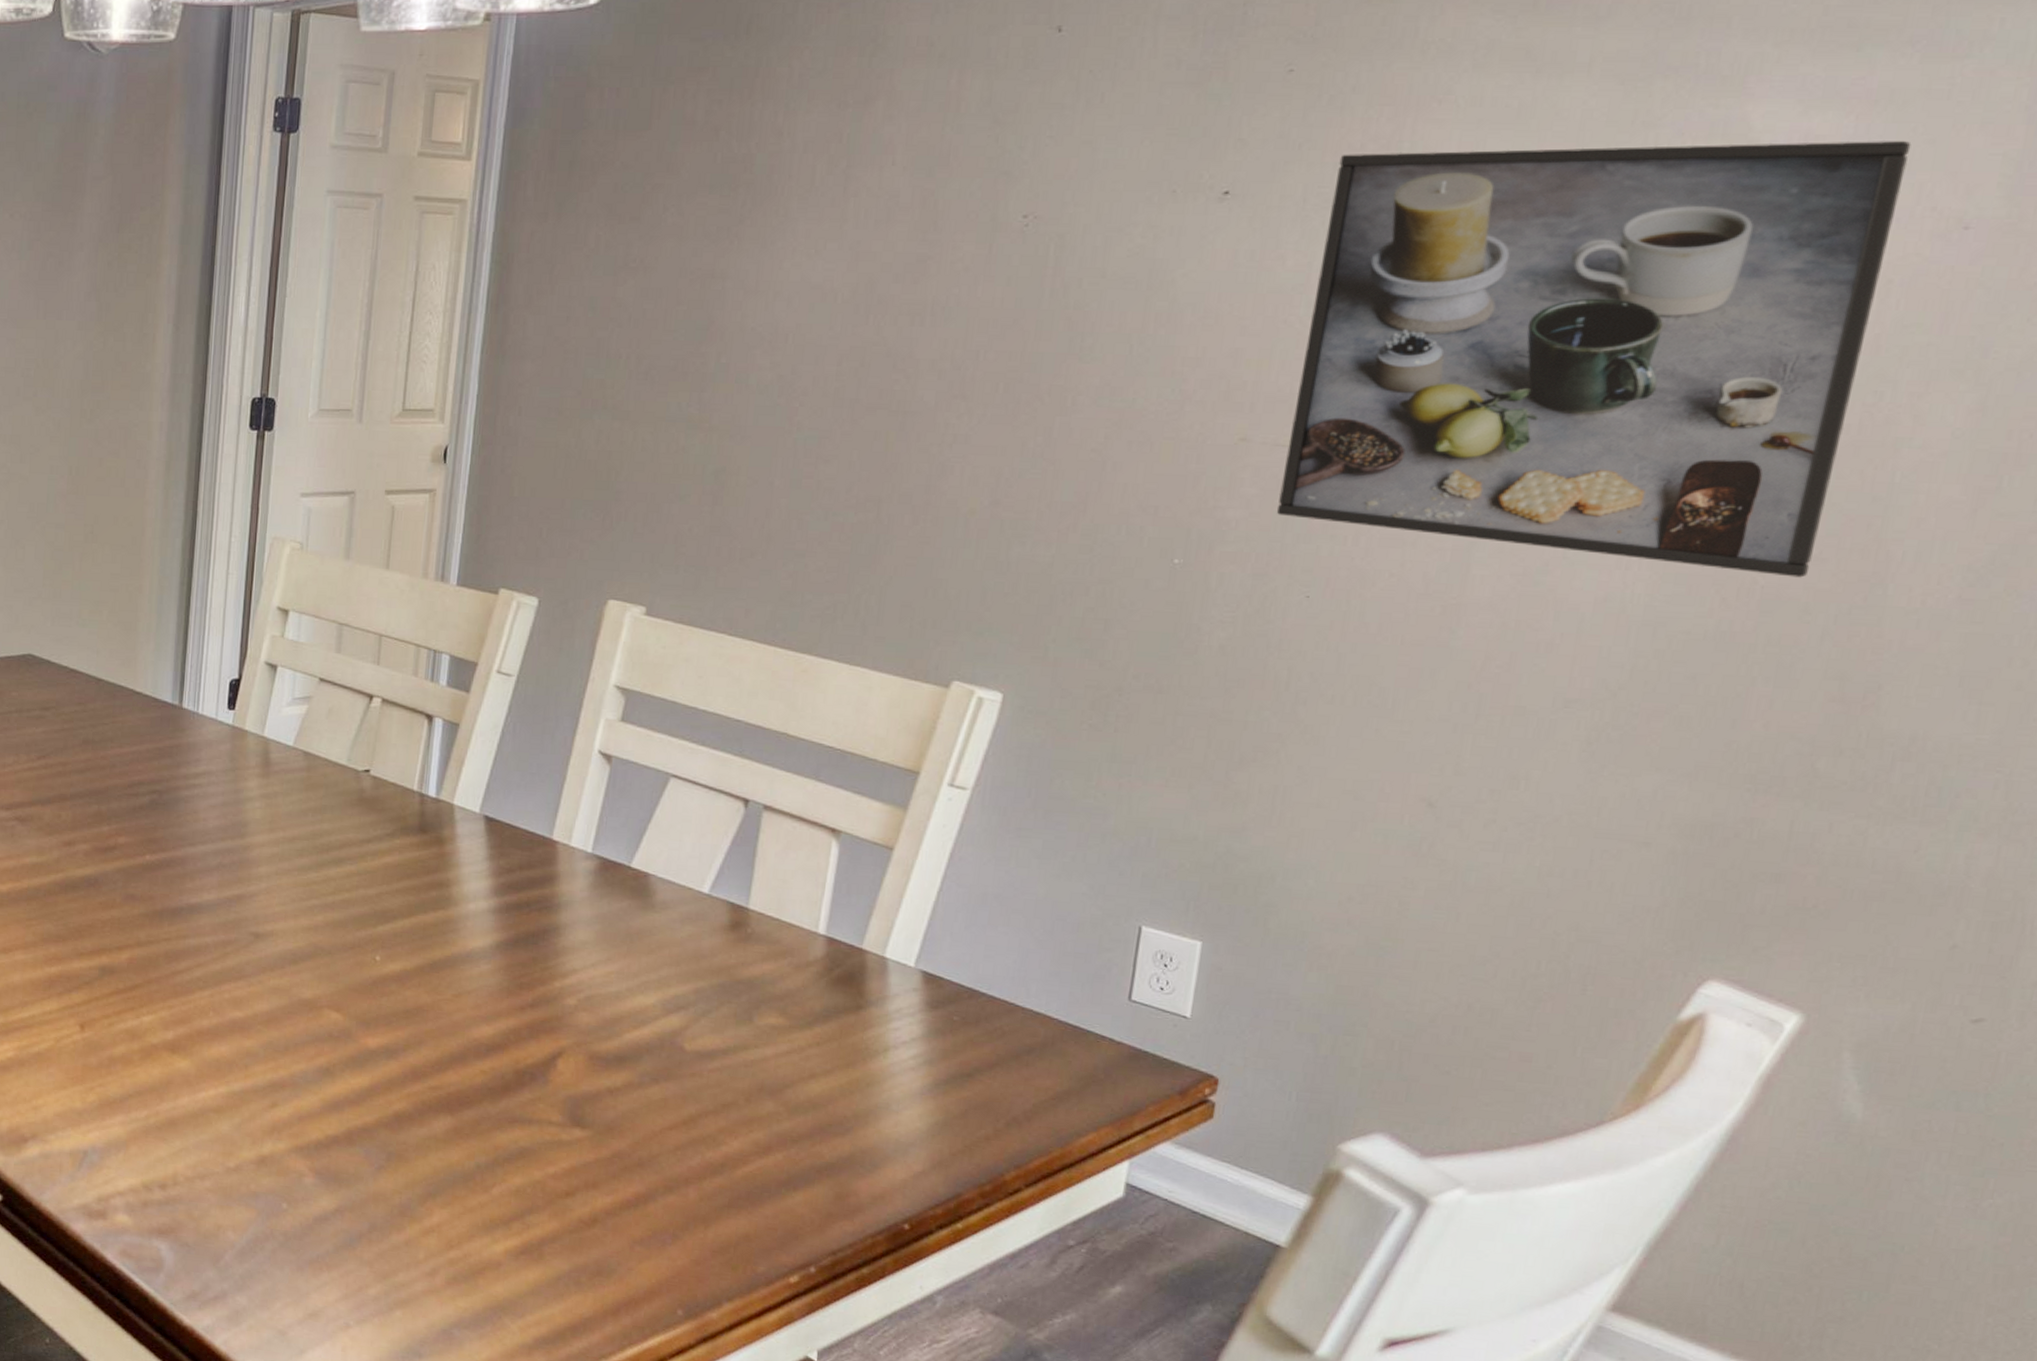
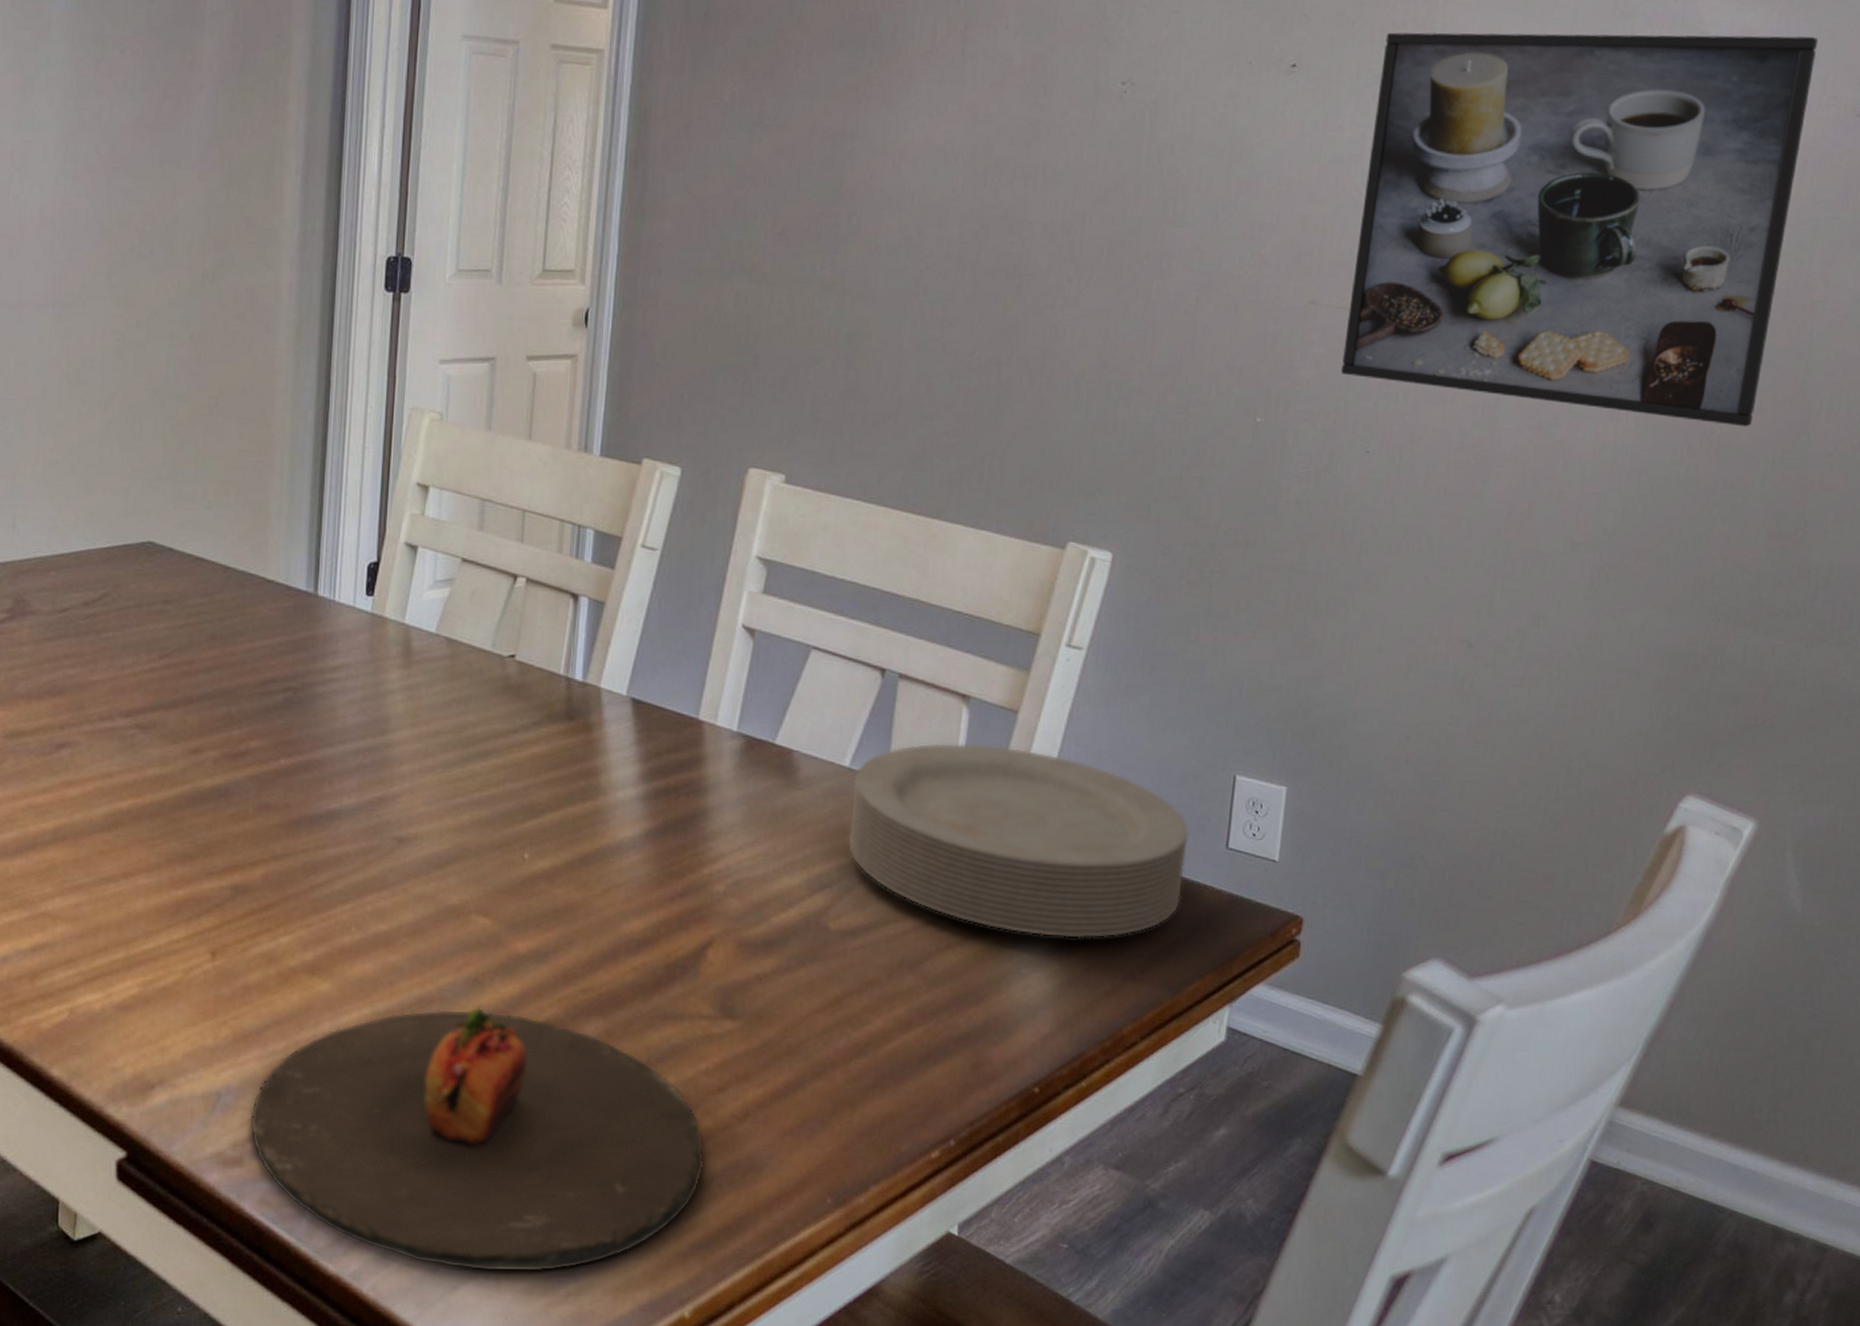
plate: none [113,1092,552,1348] -> present [250,1003,705,1273]
plate: none [705,874,1086,1082] -> present [847,742,1190,939]

